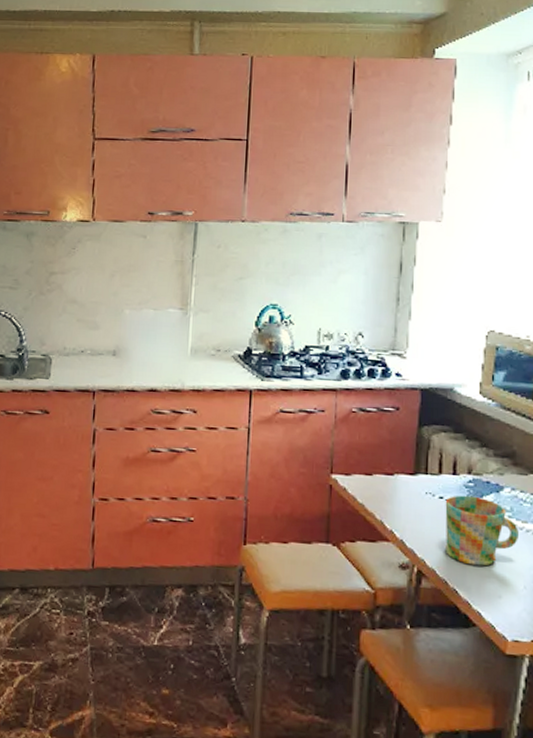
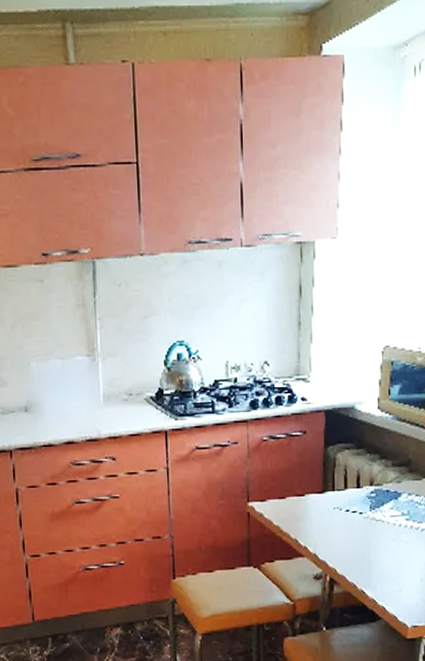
mug: present [444,495,518,566] -> none [351,505,415,567]

